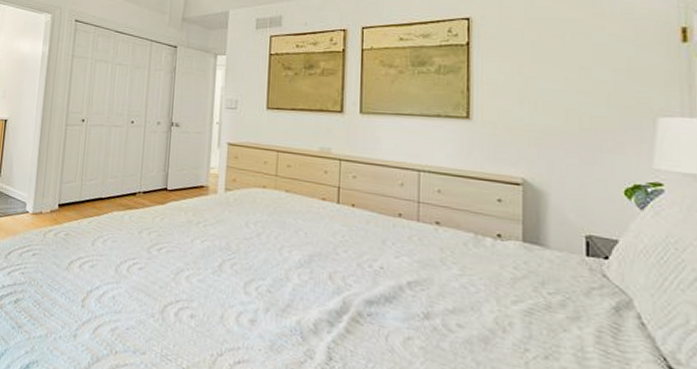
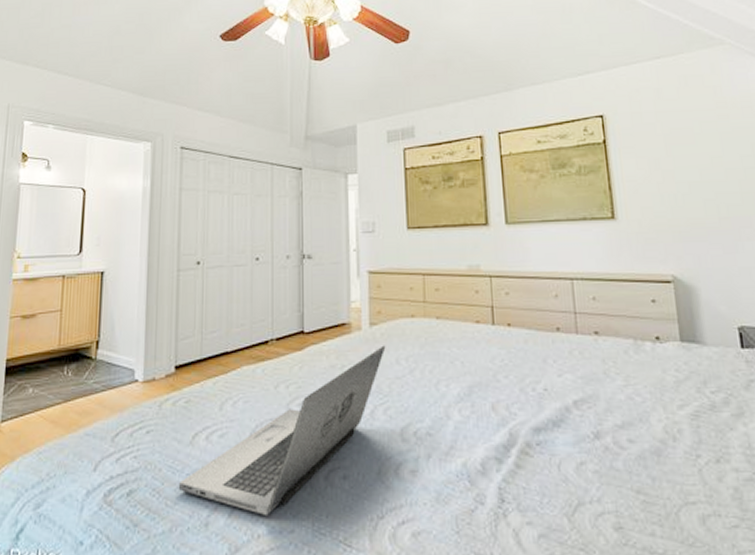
laptop: none [55,209,238,337] -> present [179,345,386,515]

